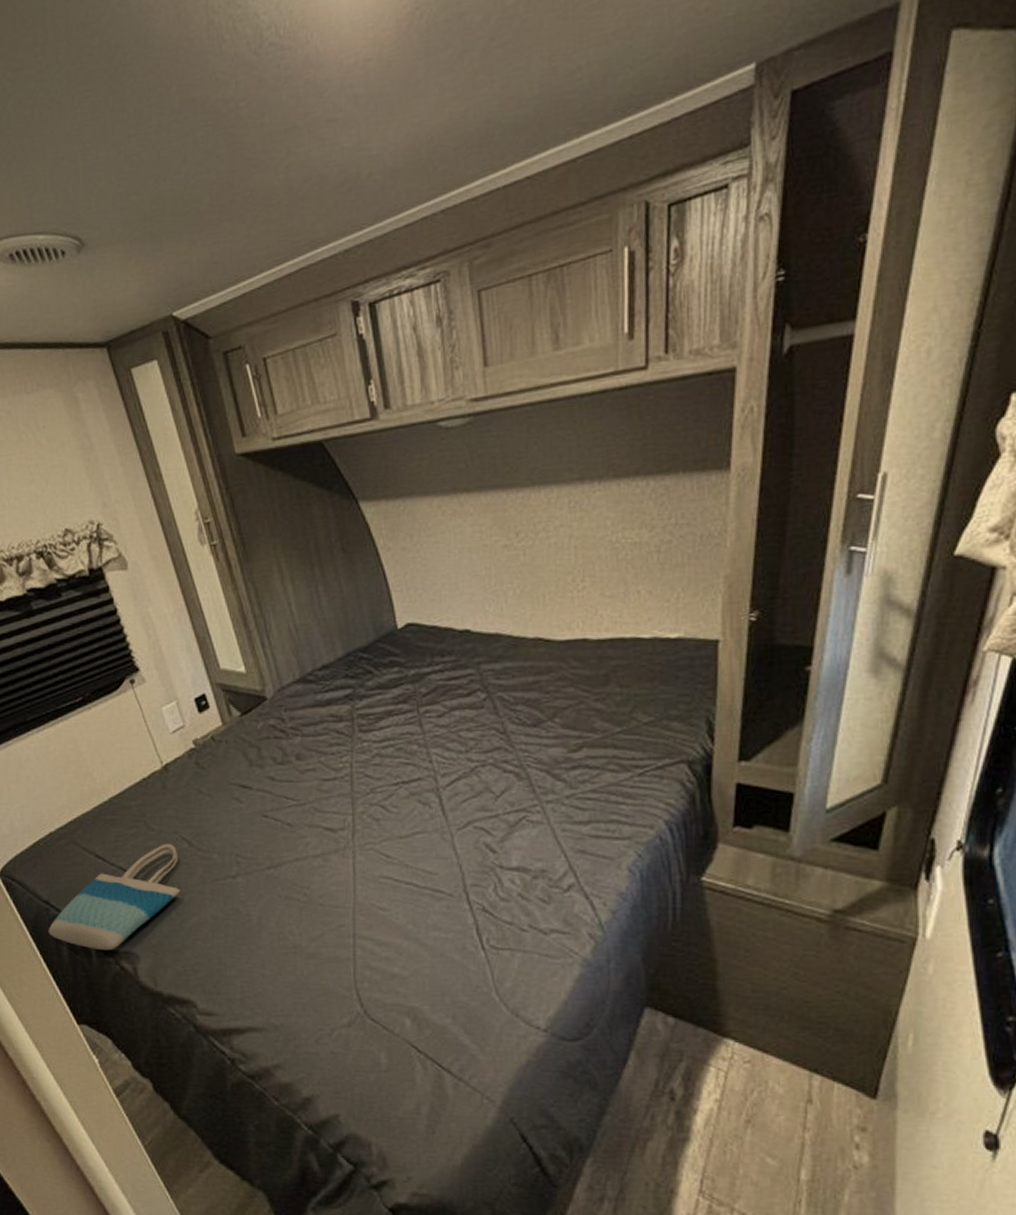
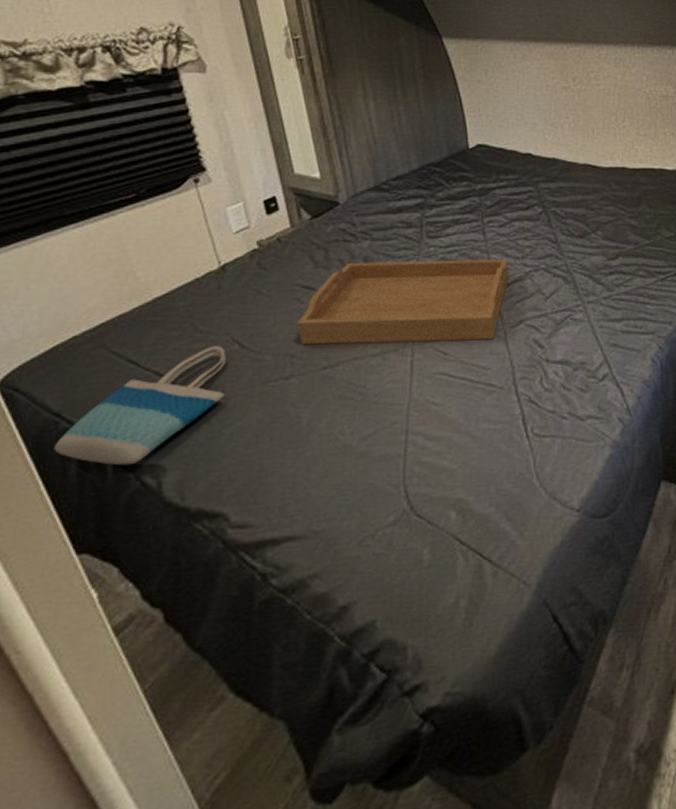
serving tray: none [238,753,453,845] -> present [296,259,509,345]

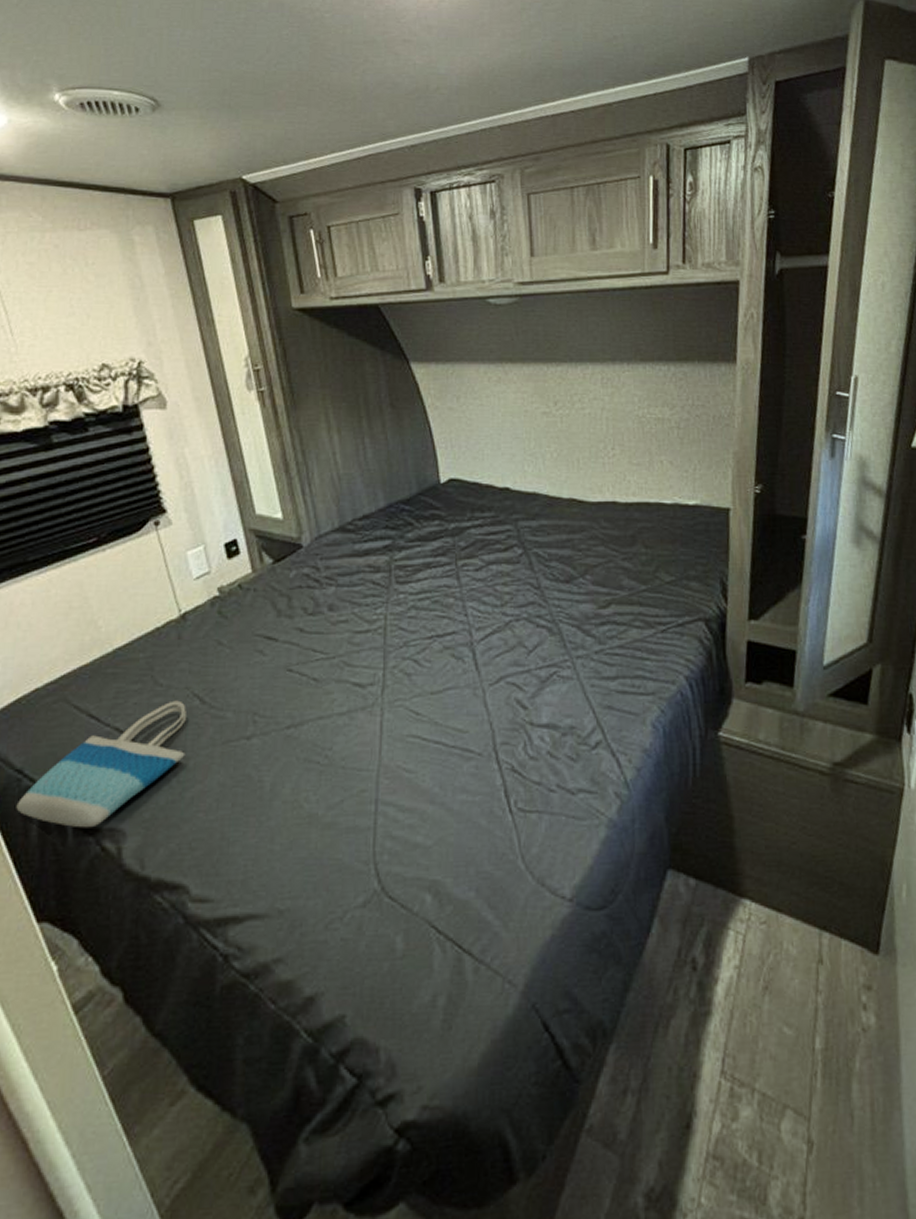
serving tray: present [296,259,509,345] -> none [259,607,487,702]

